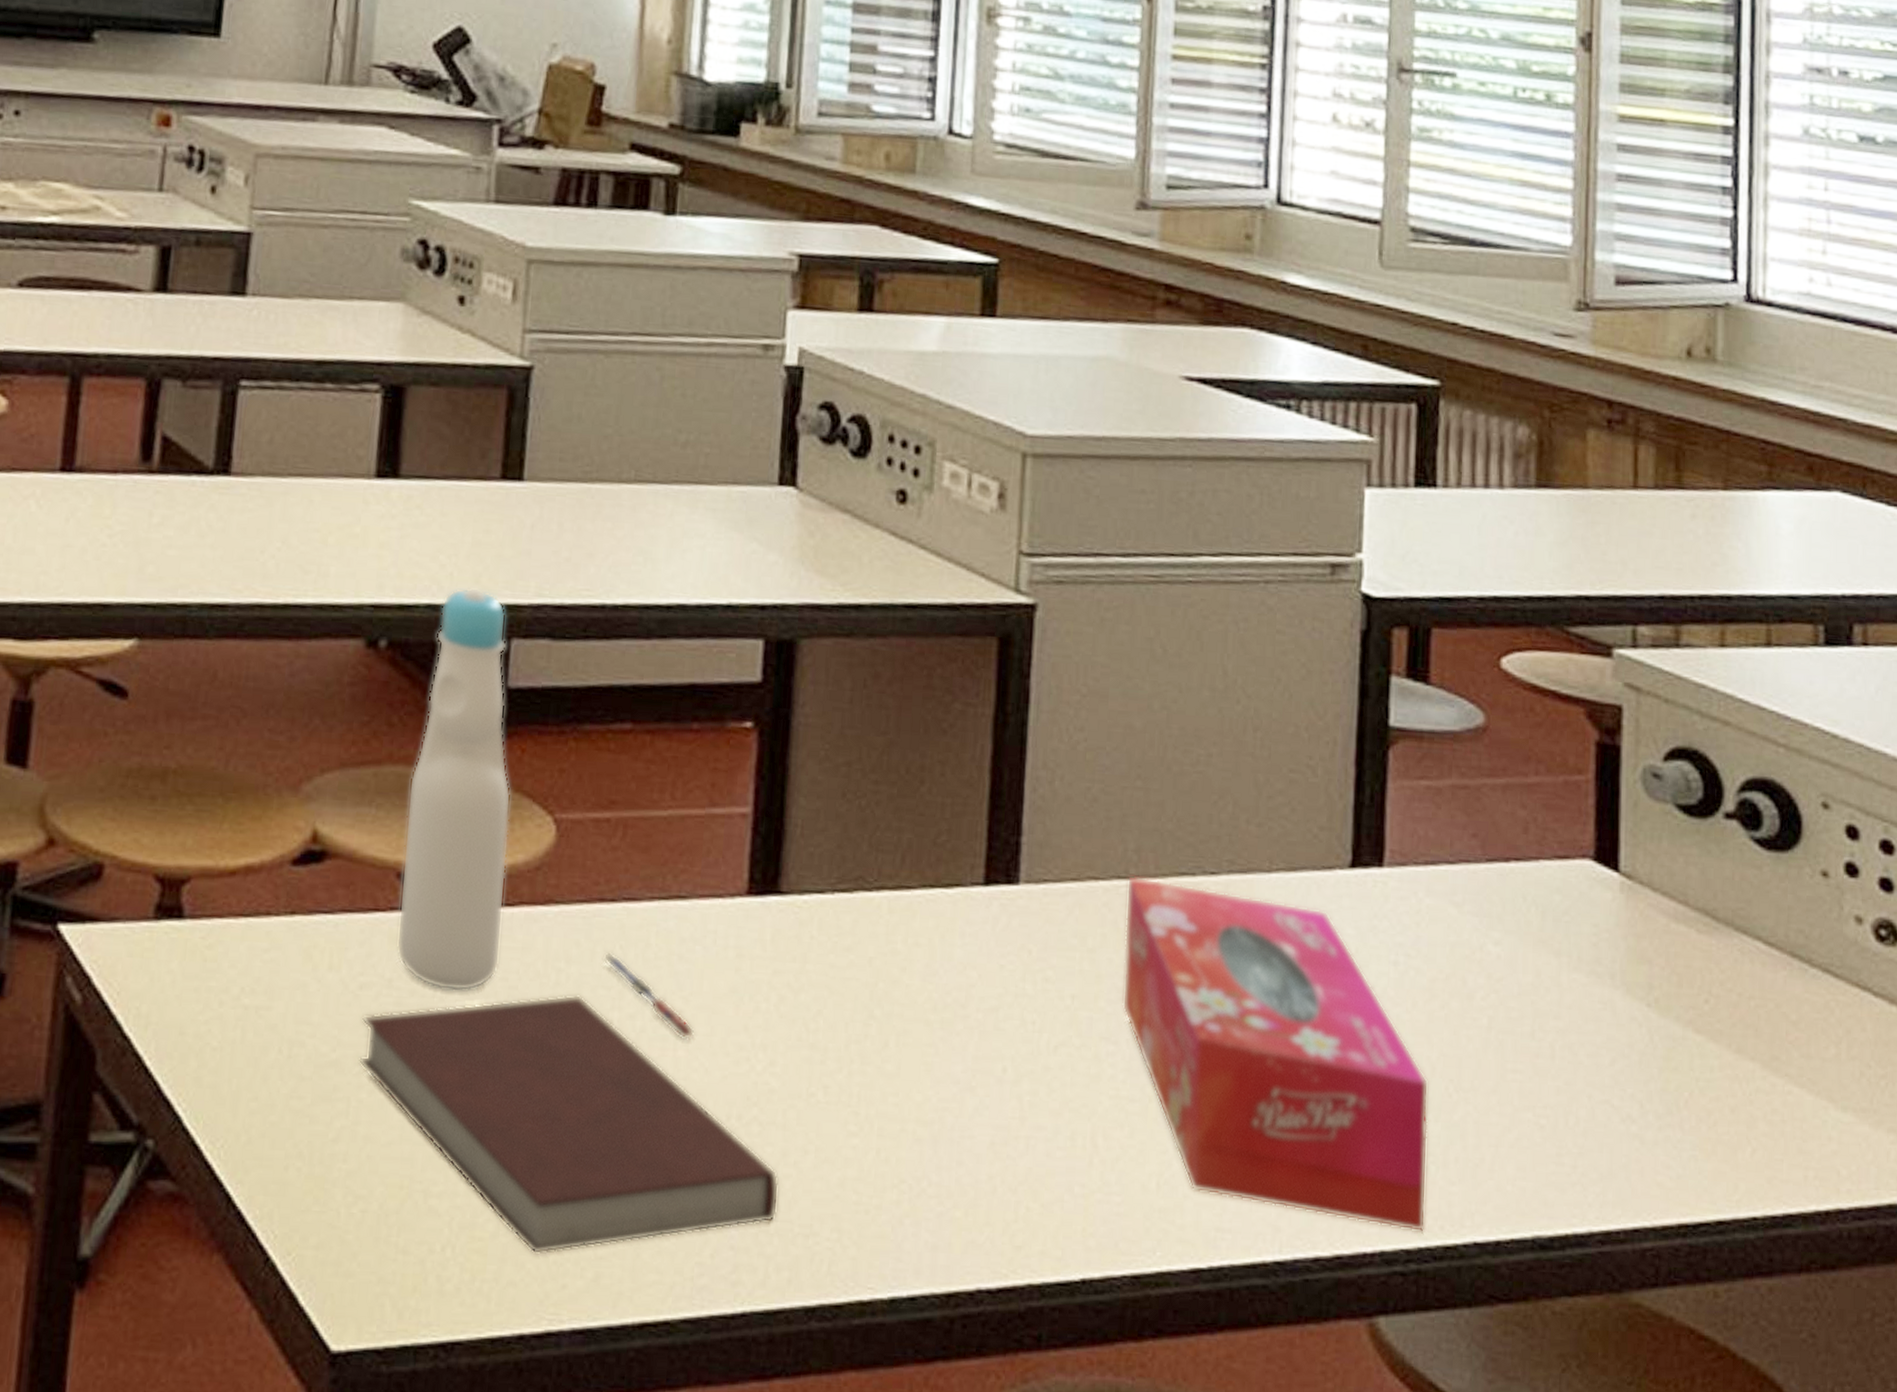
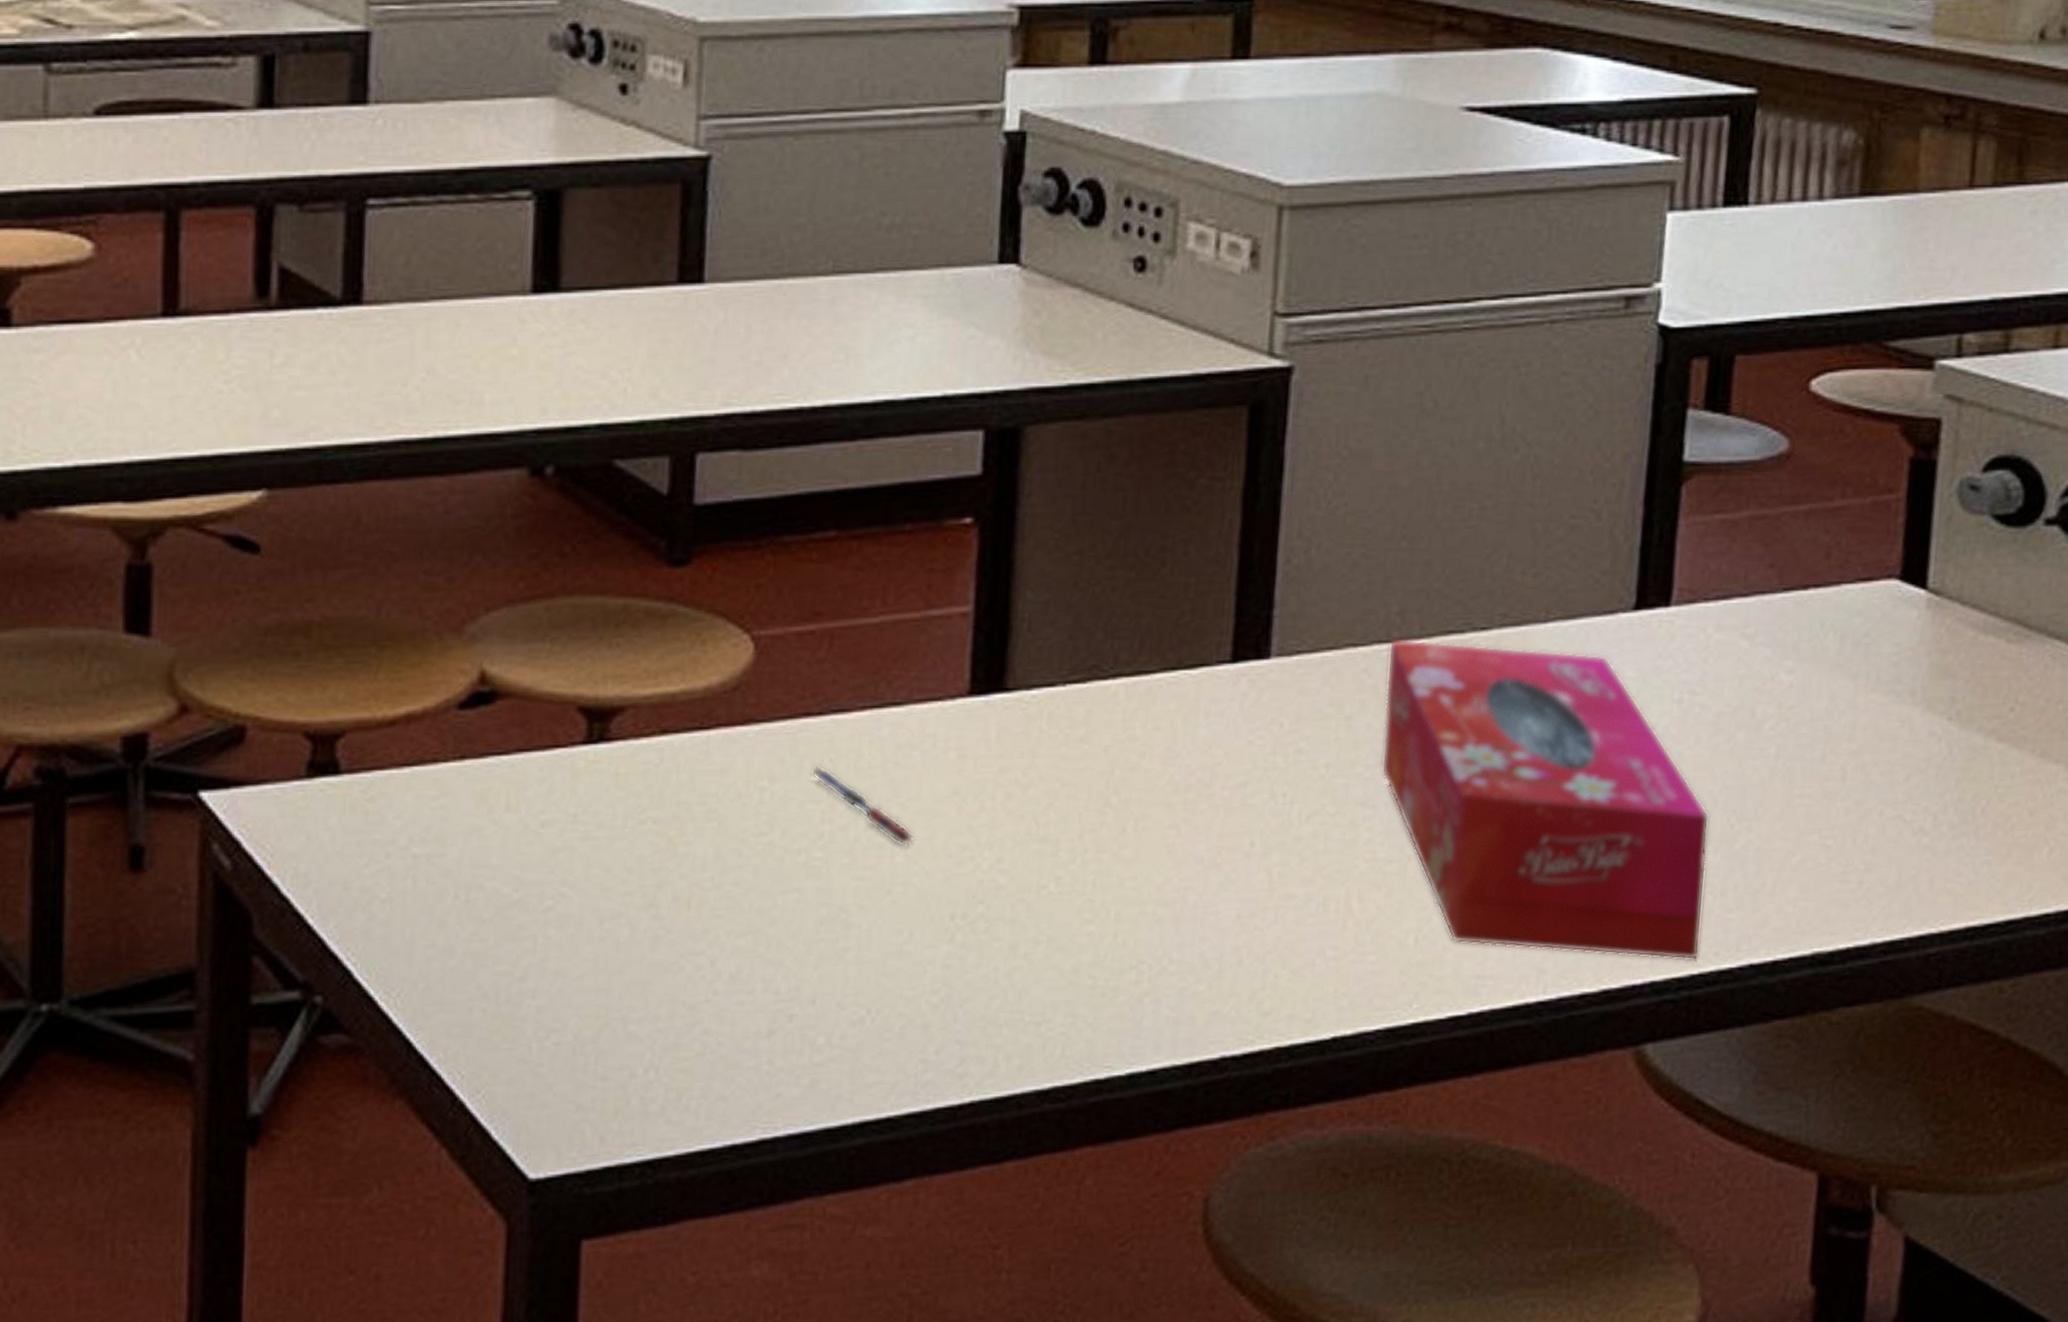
notebook: present [359,994,779,1255] -> none [544,811,1009,1068]
bottle: present [396,587,511,992] -> none [580,401,703,820]

